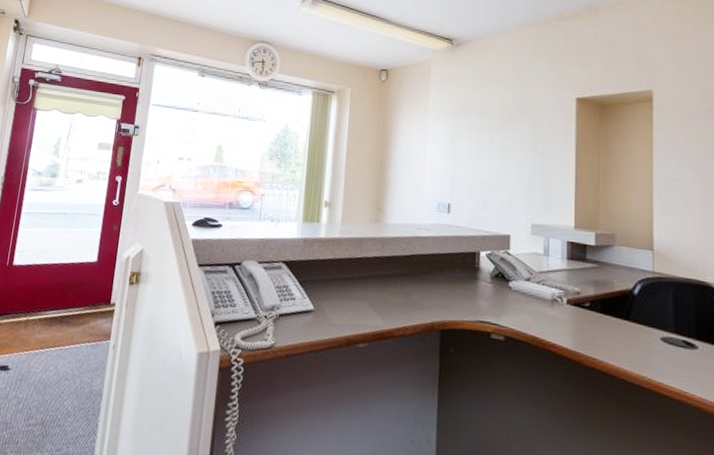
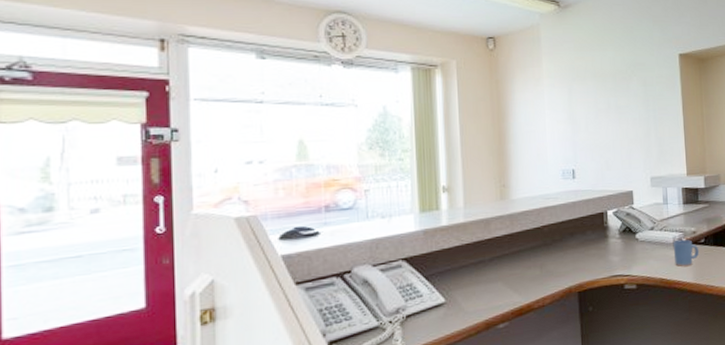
mug: none [551,297,583,330] -> present [673,239,700,267]

